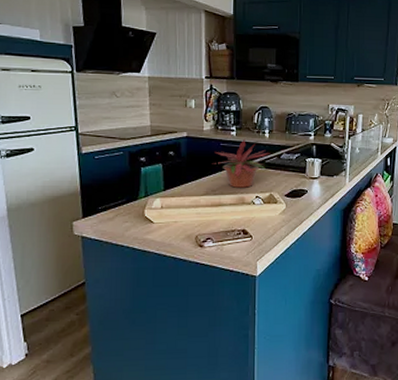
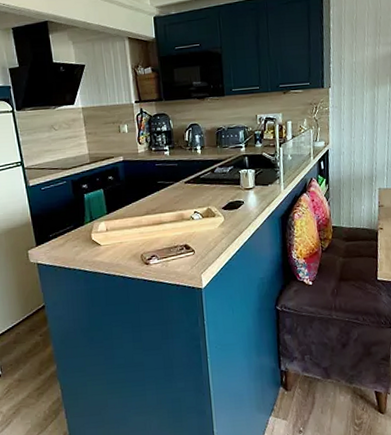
potted plant: present [214,138,271,188] -> none [151,156,205,205]

